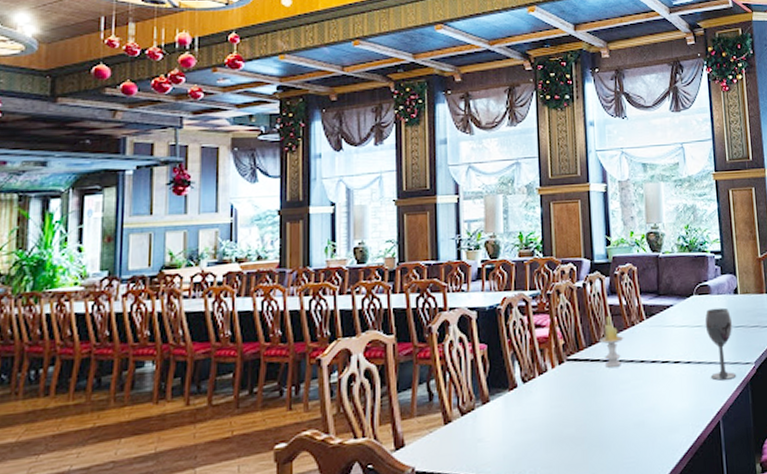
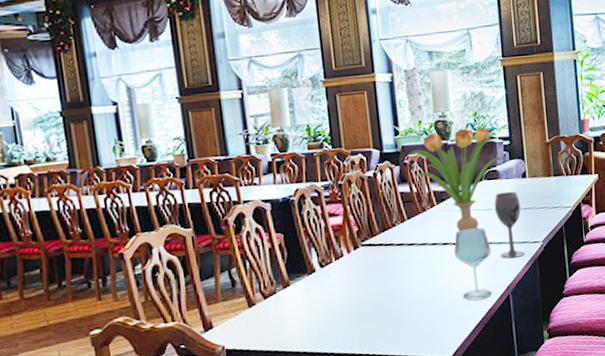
candle: present [598,315,624,369] -> none [391,202,416,252]
flower arrangement: none [619,239,717,349] -> present [408,126,506,232]
wine glass: none [662,345,702,426] -> present [454,227,493,300]

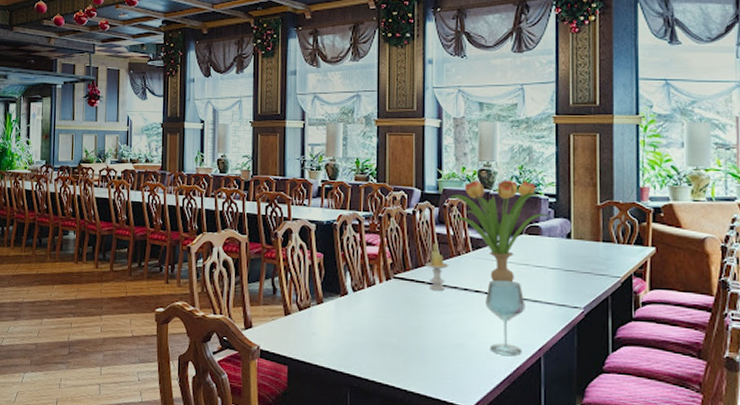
candle: none [391,202,416,252] -> present [424,242,449,292]
wine glass: present [494,191,524,259] -> none [533,249,563,320]

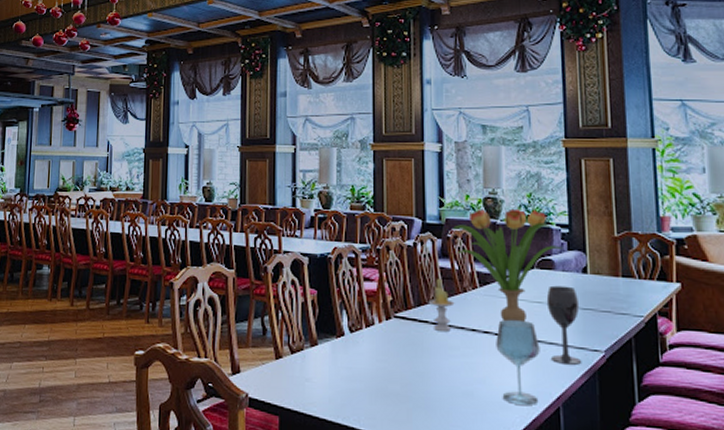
wine glass: none [533,249,563,320] -> present [546,285,581,365]

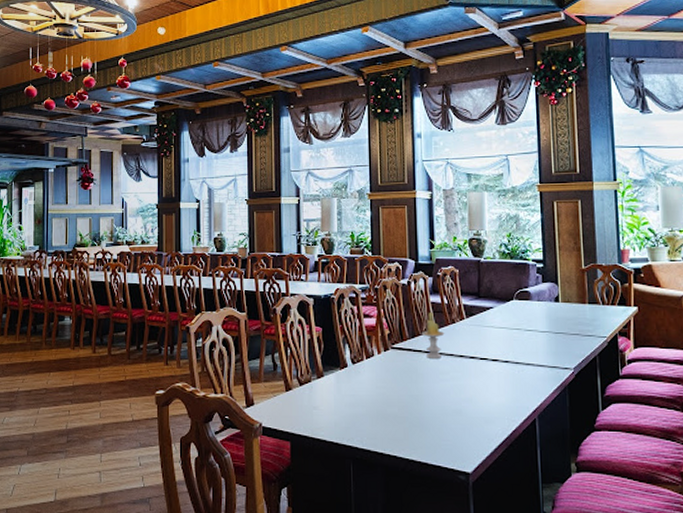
flower arrangement: present [452,208,563,323] -> none [441,247,538,347]
wine glass: present [496,319,540,405] -> none [481,345,519,418]
wine glass: present [546,285,581,365] -> none [524,314,553,381]

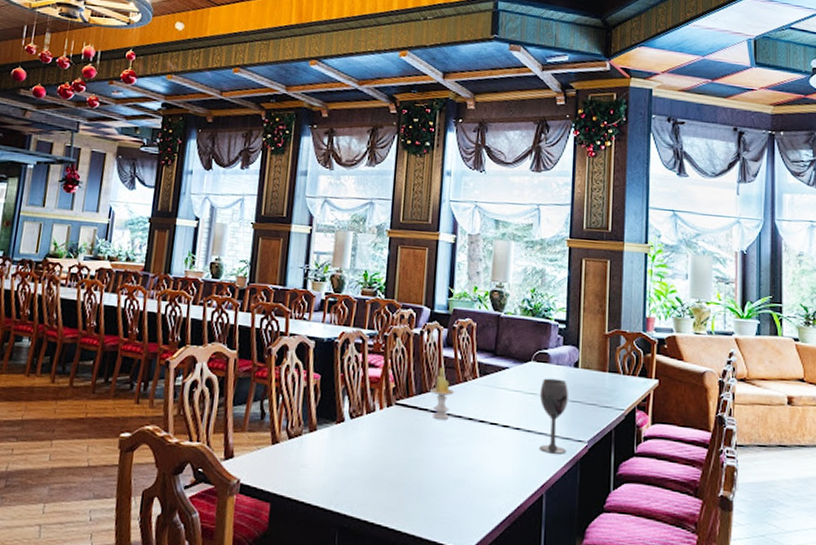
wine glass: none [524,314,553,381] -> present [539,378,569,454]

